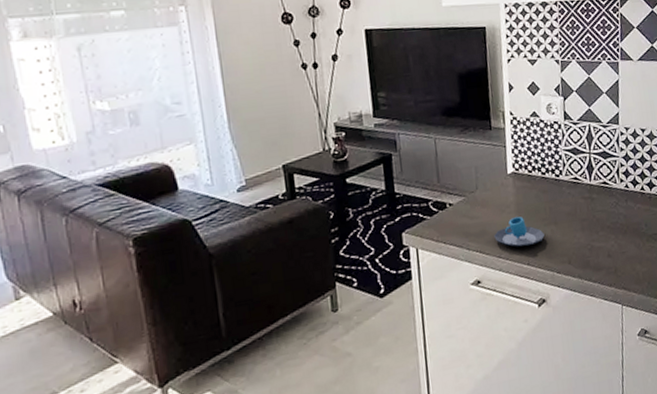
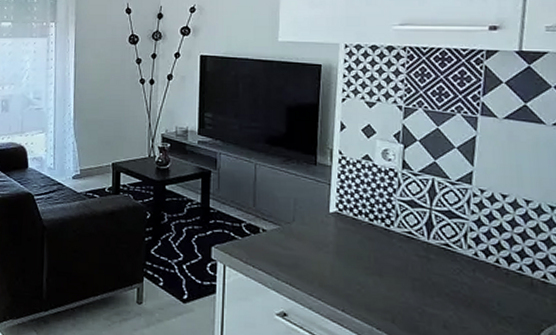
mug: present [494,216,545,247] -> none [307,258,365,291]

